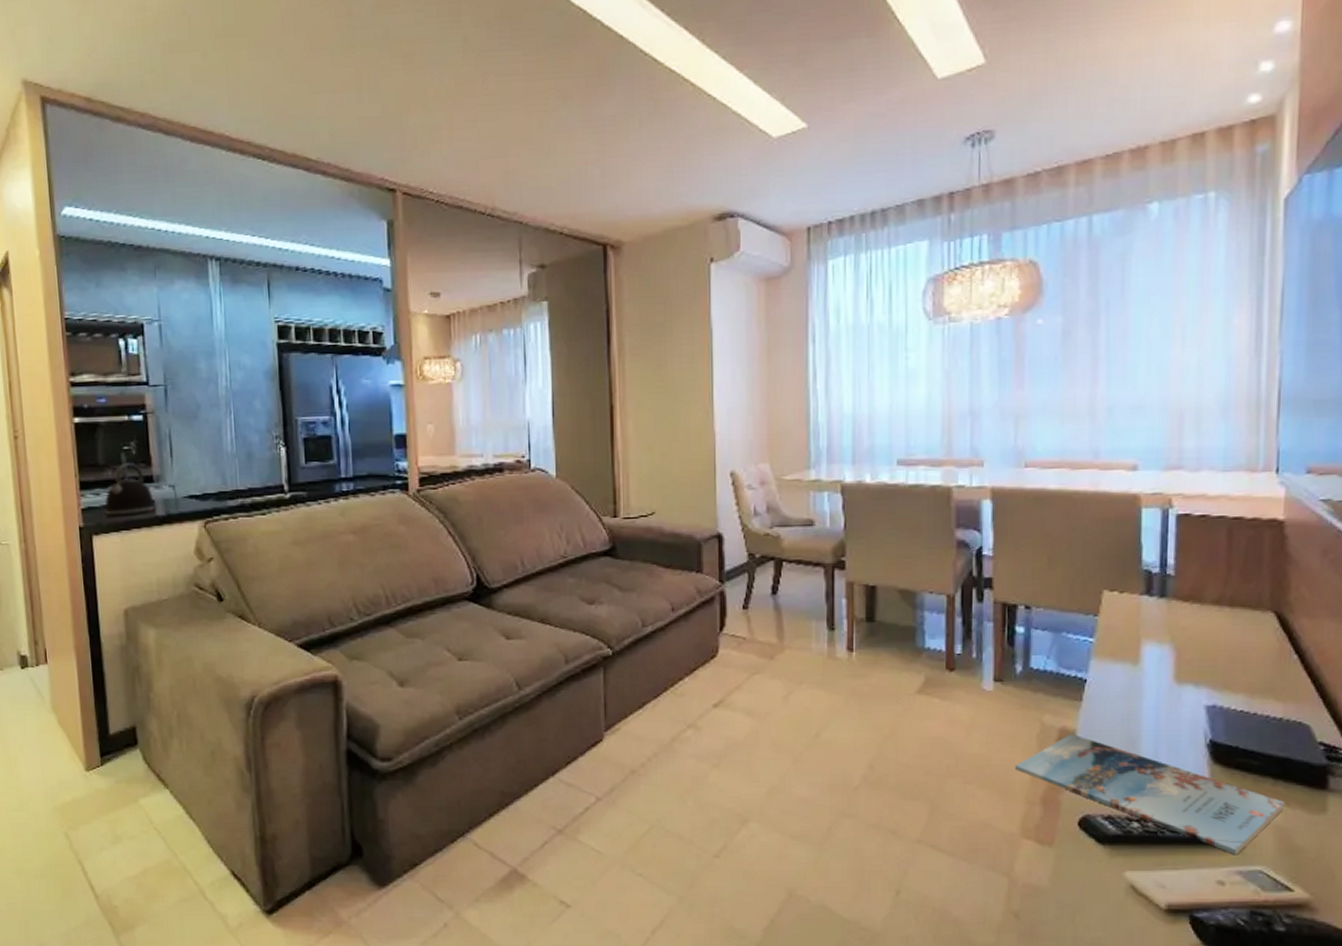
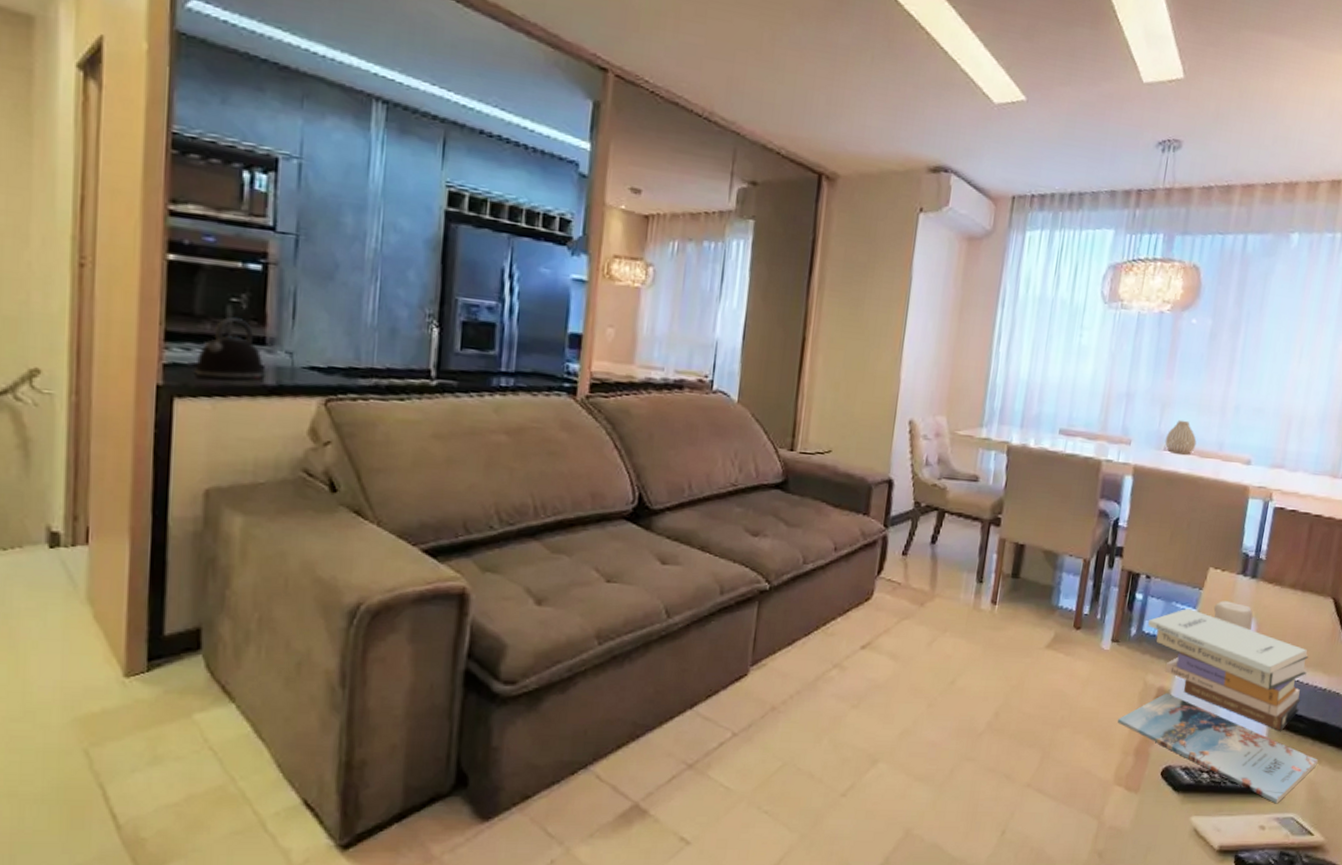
vase: none [1025,431,1064,471] -> present [1165,419,1197,456]
books: none [1034,637,1252,770] -> present [1147,607,1308,731]
candle: none [1116,626,1170,658] -> present [1213,601,1253,631]

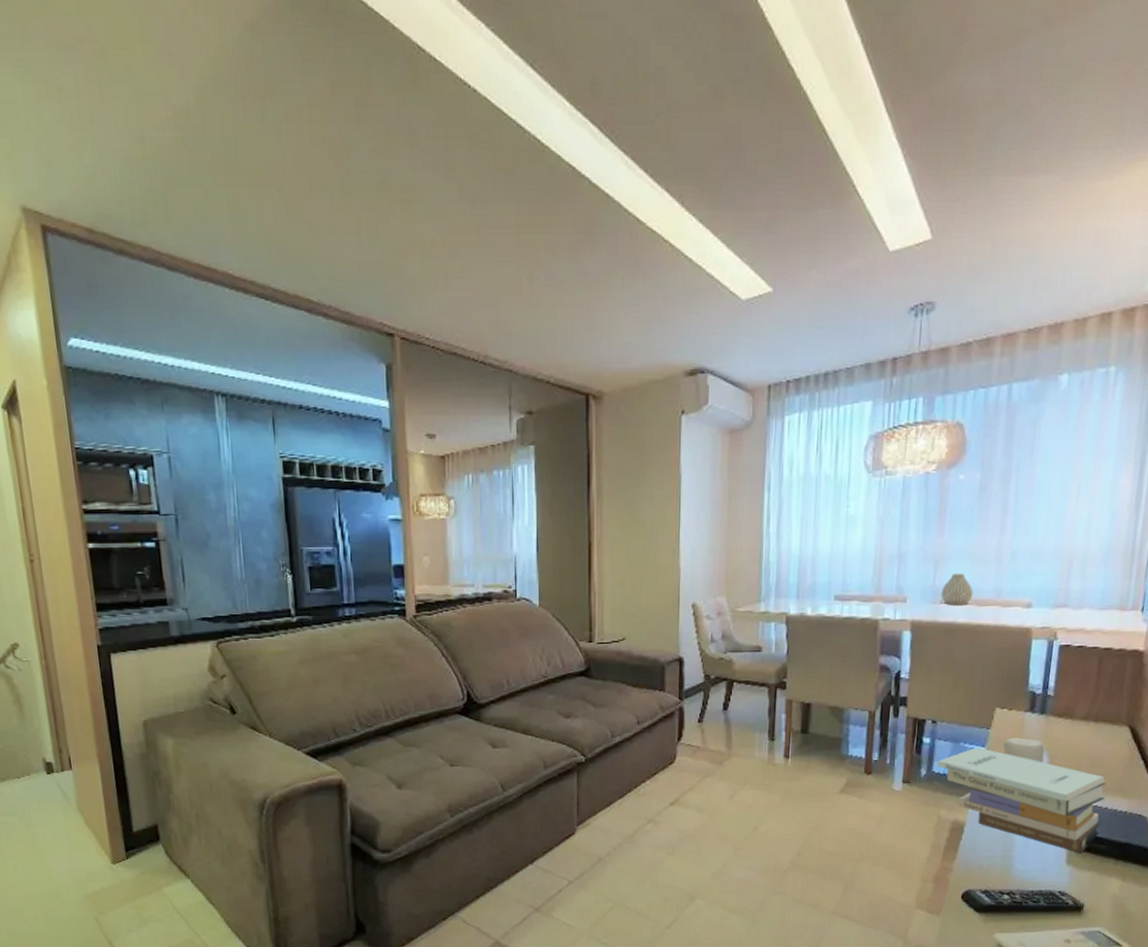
kettle: present [195,316,265,383] -> none [121,586,171,638]
magazine: present [1118,693,1318,804] -> none [915,825,1123,919]

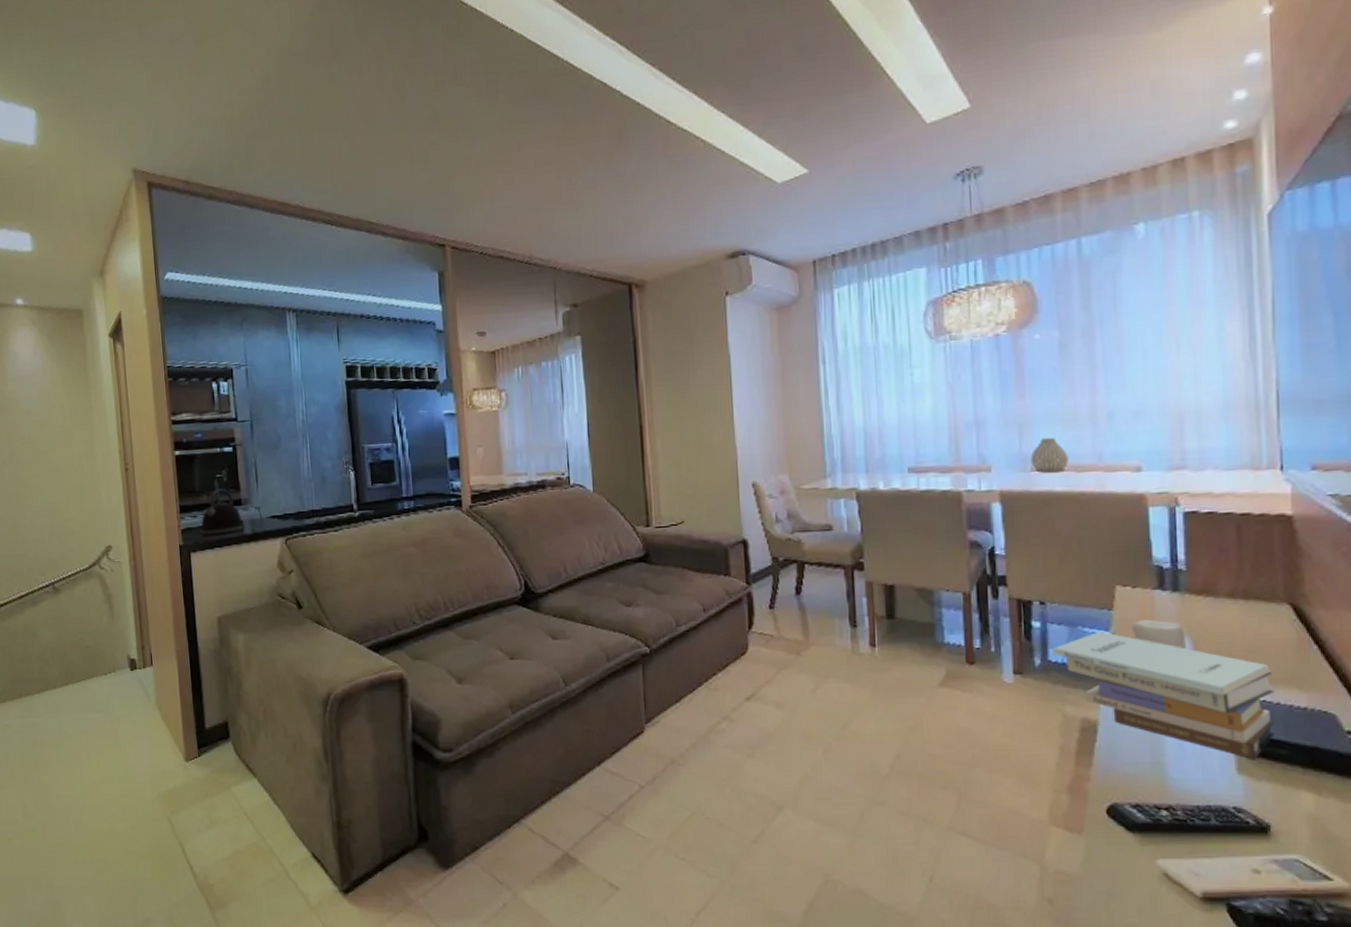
kettle: none [121,586,171,638] -> present [201,488,245,537]

